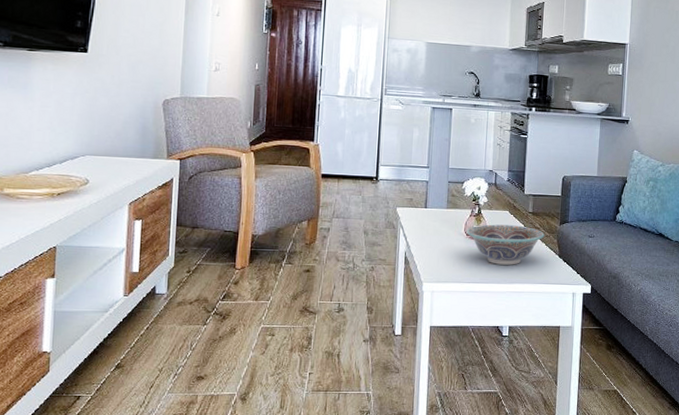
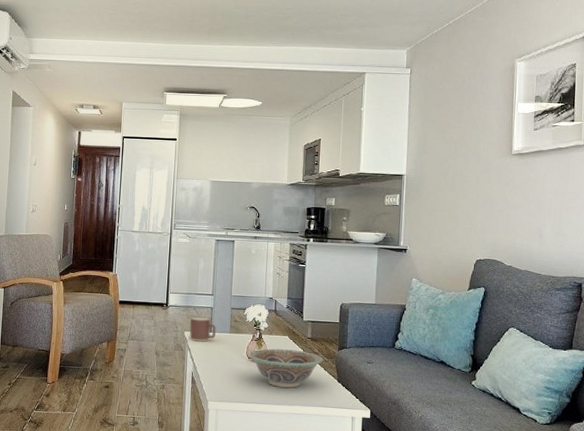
mug: none [402,191,432,219] -> present [189,317,216,342]

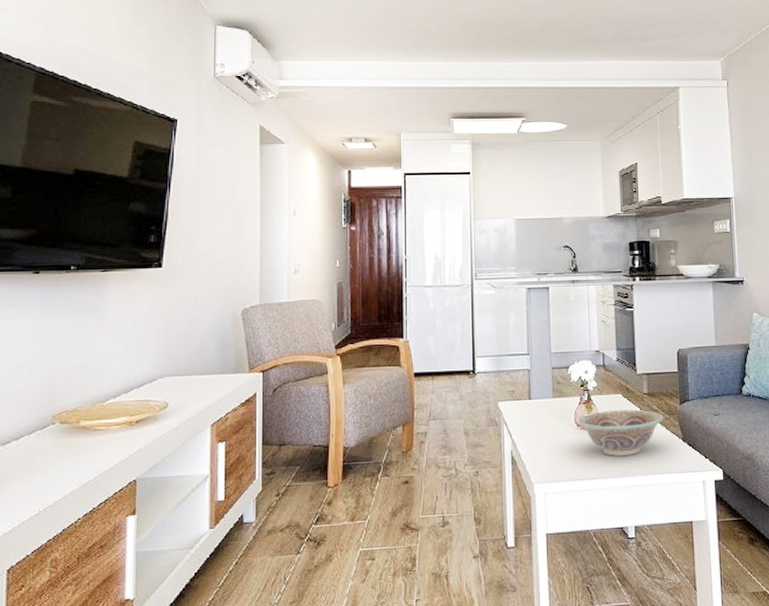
mug: present [189,317,216,342] -> none [503,382,536,413]

